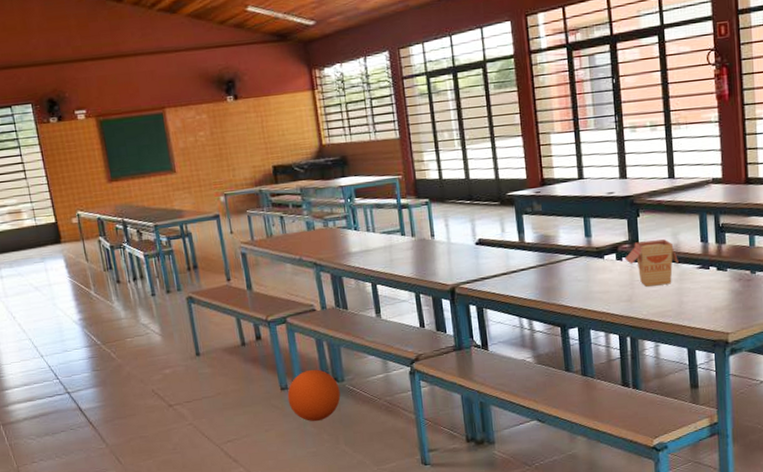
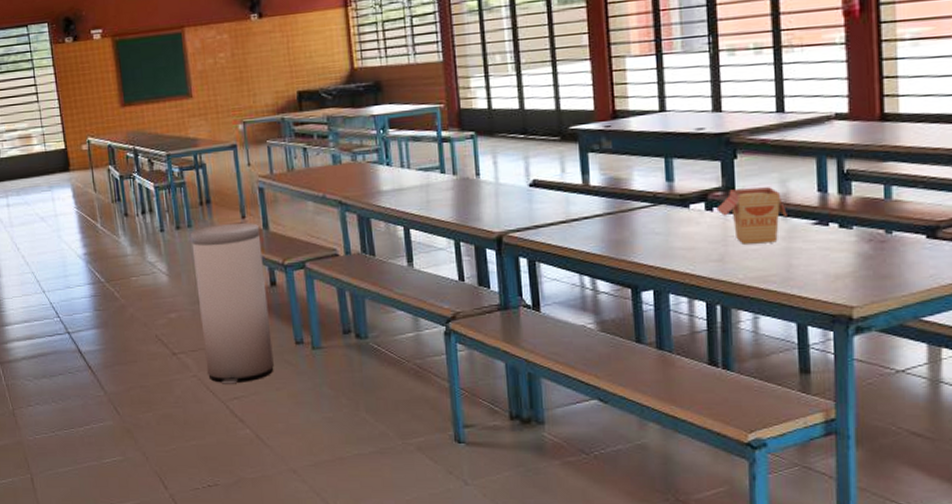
pedal bin: none [180,284,263,431] -> present [191,222,274,386]
ball: present [287,369,341,421] -> none [302,322,363,382]

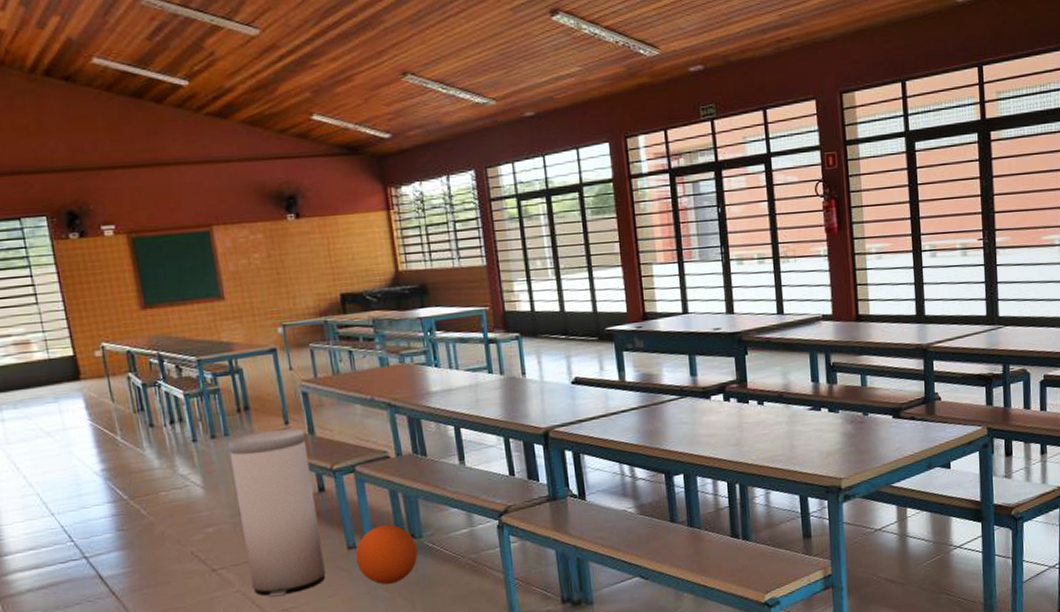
ball: none [302,322,363,382] -> present [355,524,418,585]
food container: present [716,187,787,244] -> none [732,379,789,430]

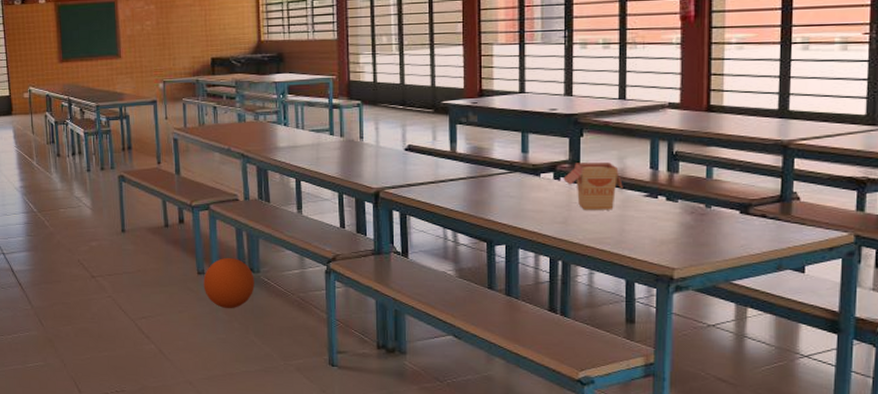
pedal bin: present [228,428,326,598] -> none [113,167,178,306]
food container: none [732,379,789,430] -> present [563,162,623,210]

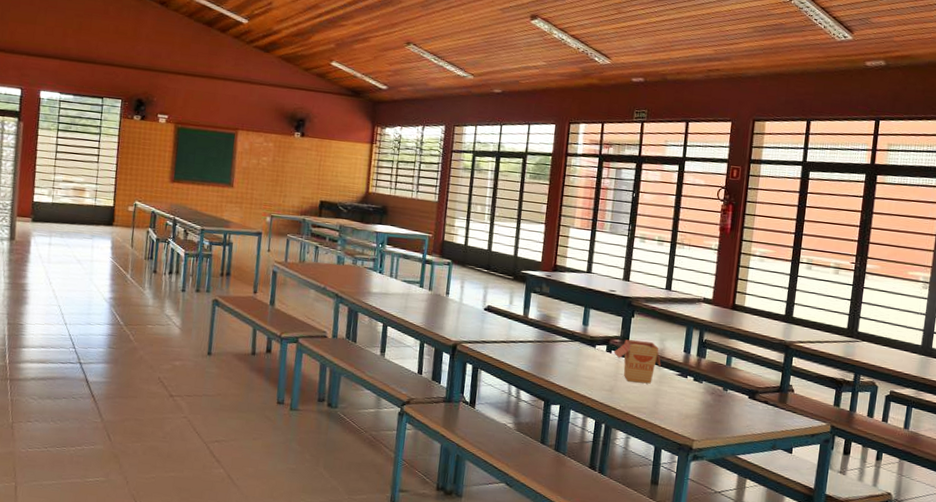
ball: present [203,257,255,308] -> none [281,390,332,440]

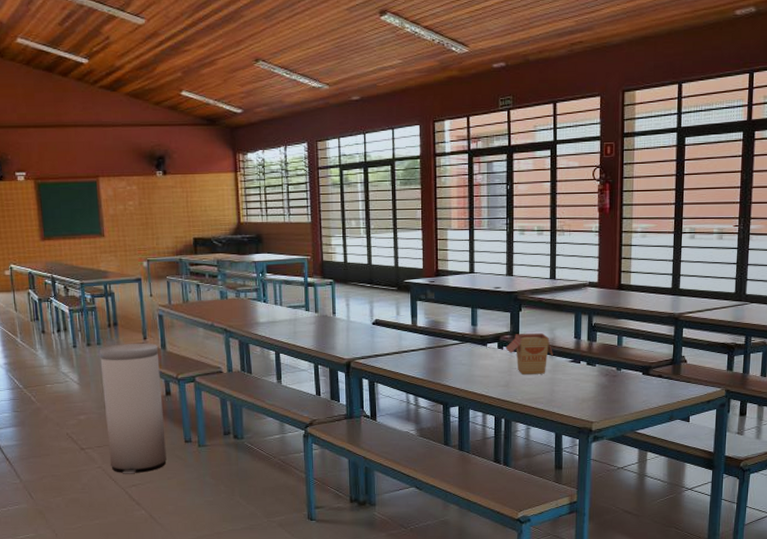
pedal bin: none [196,294,267,430] -> present [99,342,167,475]

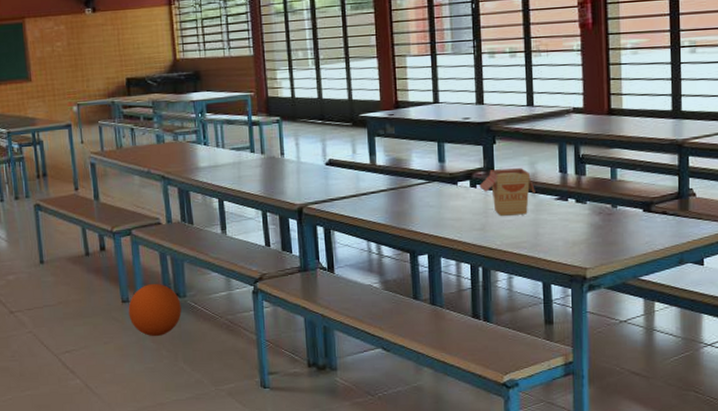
pedal bin: present [99,342,167,475] -> none [28,194,102,340]
ball: none [190,425,239,473] -> present [128,283,182,336]

